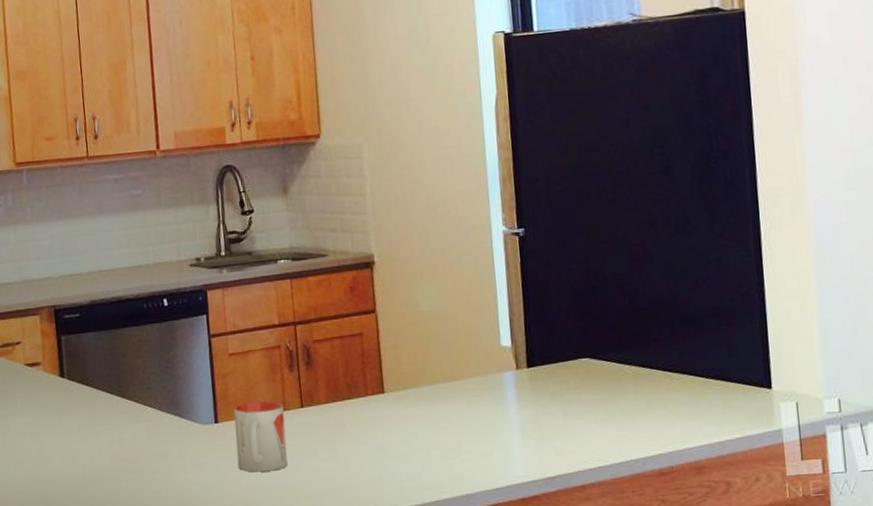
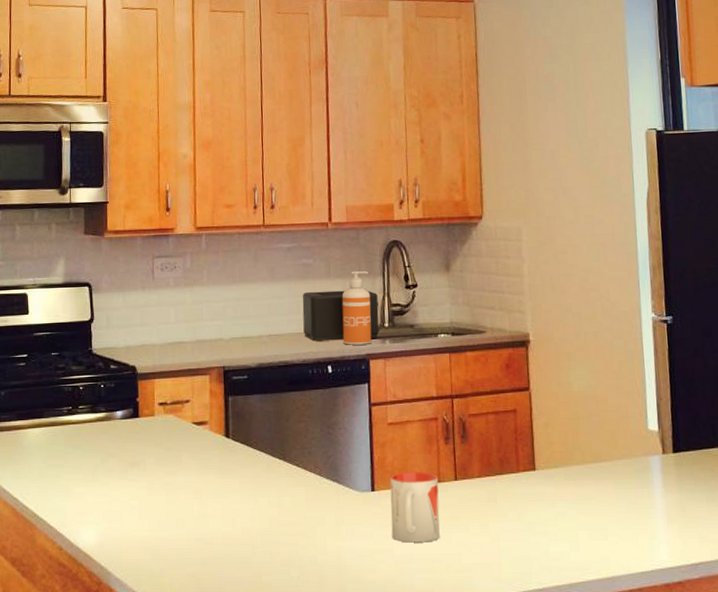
toaster: none [132,219,216,276] -> present [302,290,380,343]
soap dispenser: none [174,199,209,277] -> present [341,270,372,346]

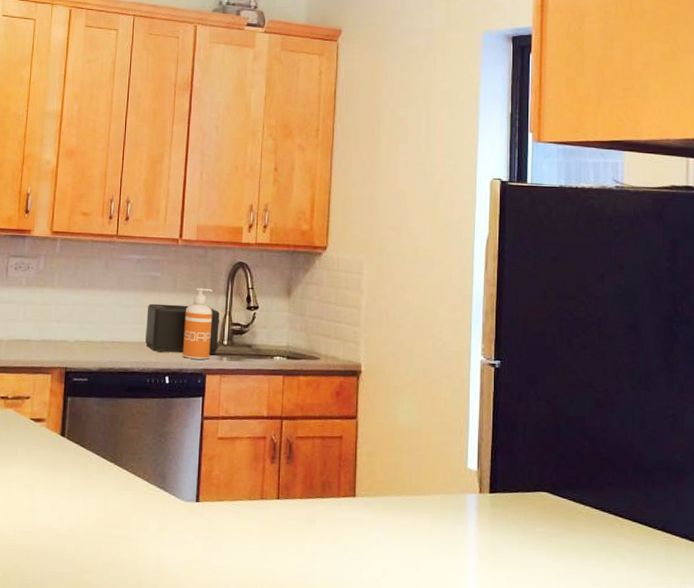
mug: present [389,471,440,543] -> none [211,486,261,557]

